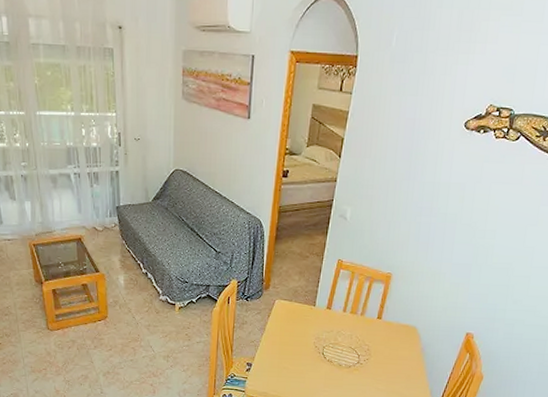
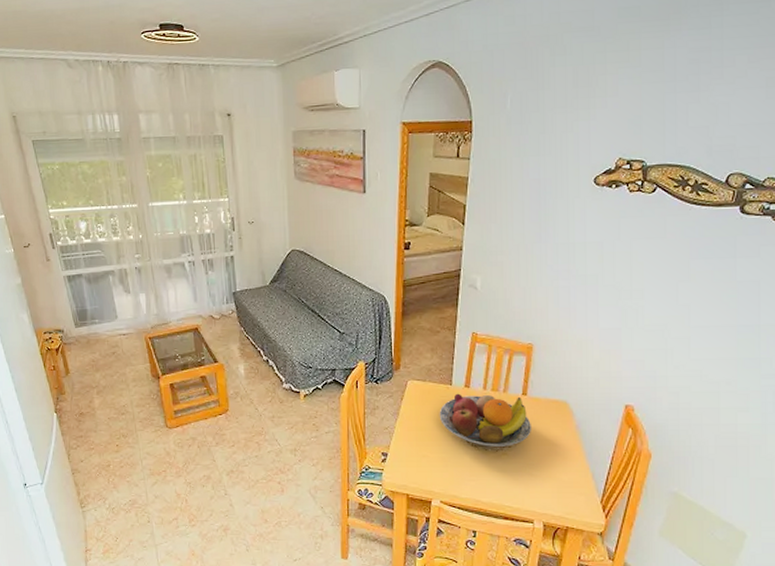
fruit bowl: none [301,314,383,363] -> present [439,393,531,447]

